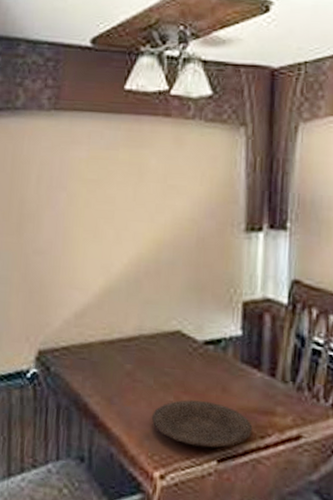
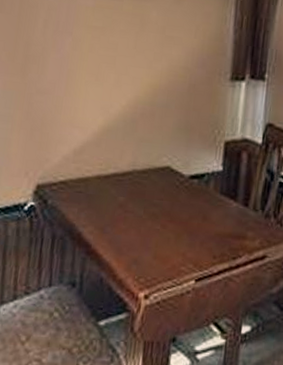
plate: present [151,400,253,448] -> none [139,228,227,269]

